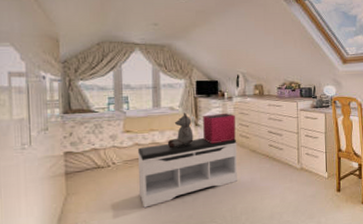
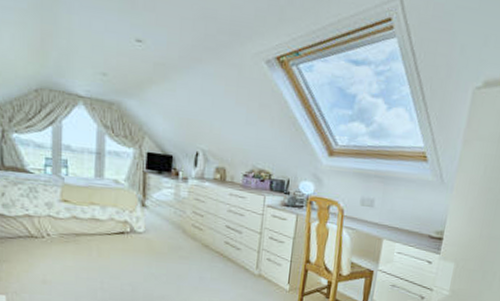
bench: present [137,137,238,208] -> none [74,221,188,289]
stuffed bear: present [167,112,194,149] -> none [108,188,139,229]
storage bin: present [203,113,236,144] -> none [150,195,189,230]

